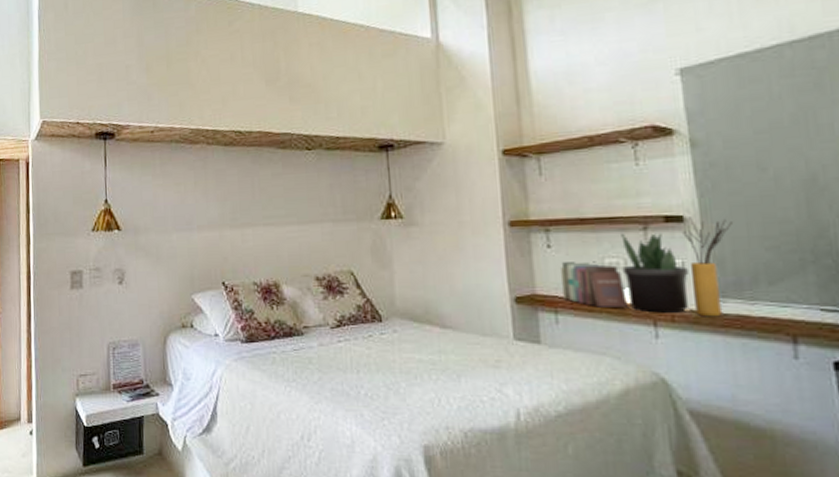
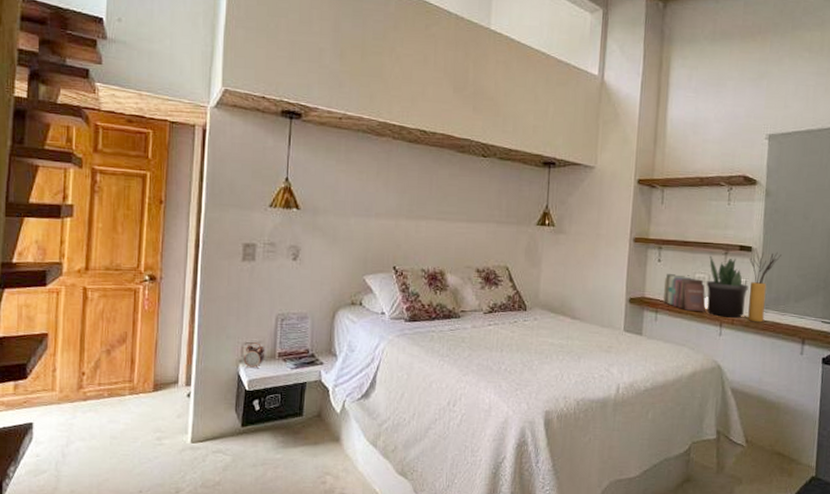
alarm clock: none [79,374,101,403] -> present [243,342,265,369]

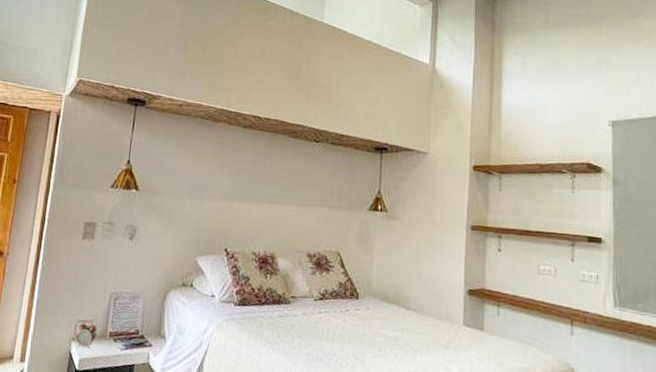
books: present [663,274,706,311] -> none [505,265,553,307]
planter: present [706,255,748,318] -> none [552,246,601,316]
vase: present [748,248,781,323] -> none [600,239,636,323]

